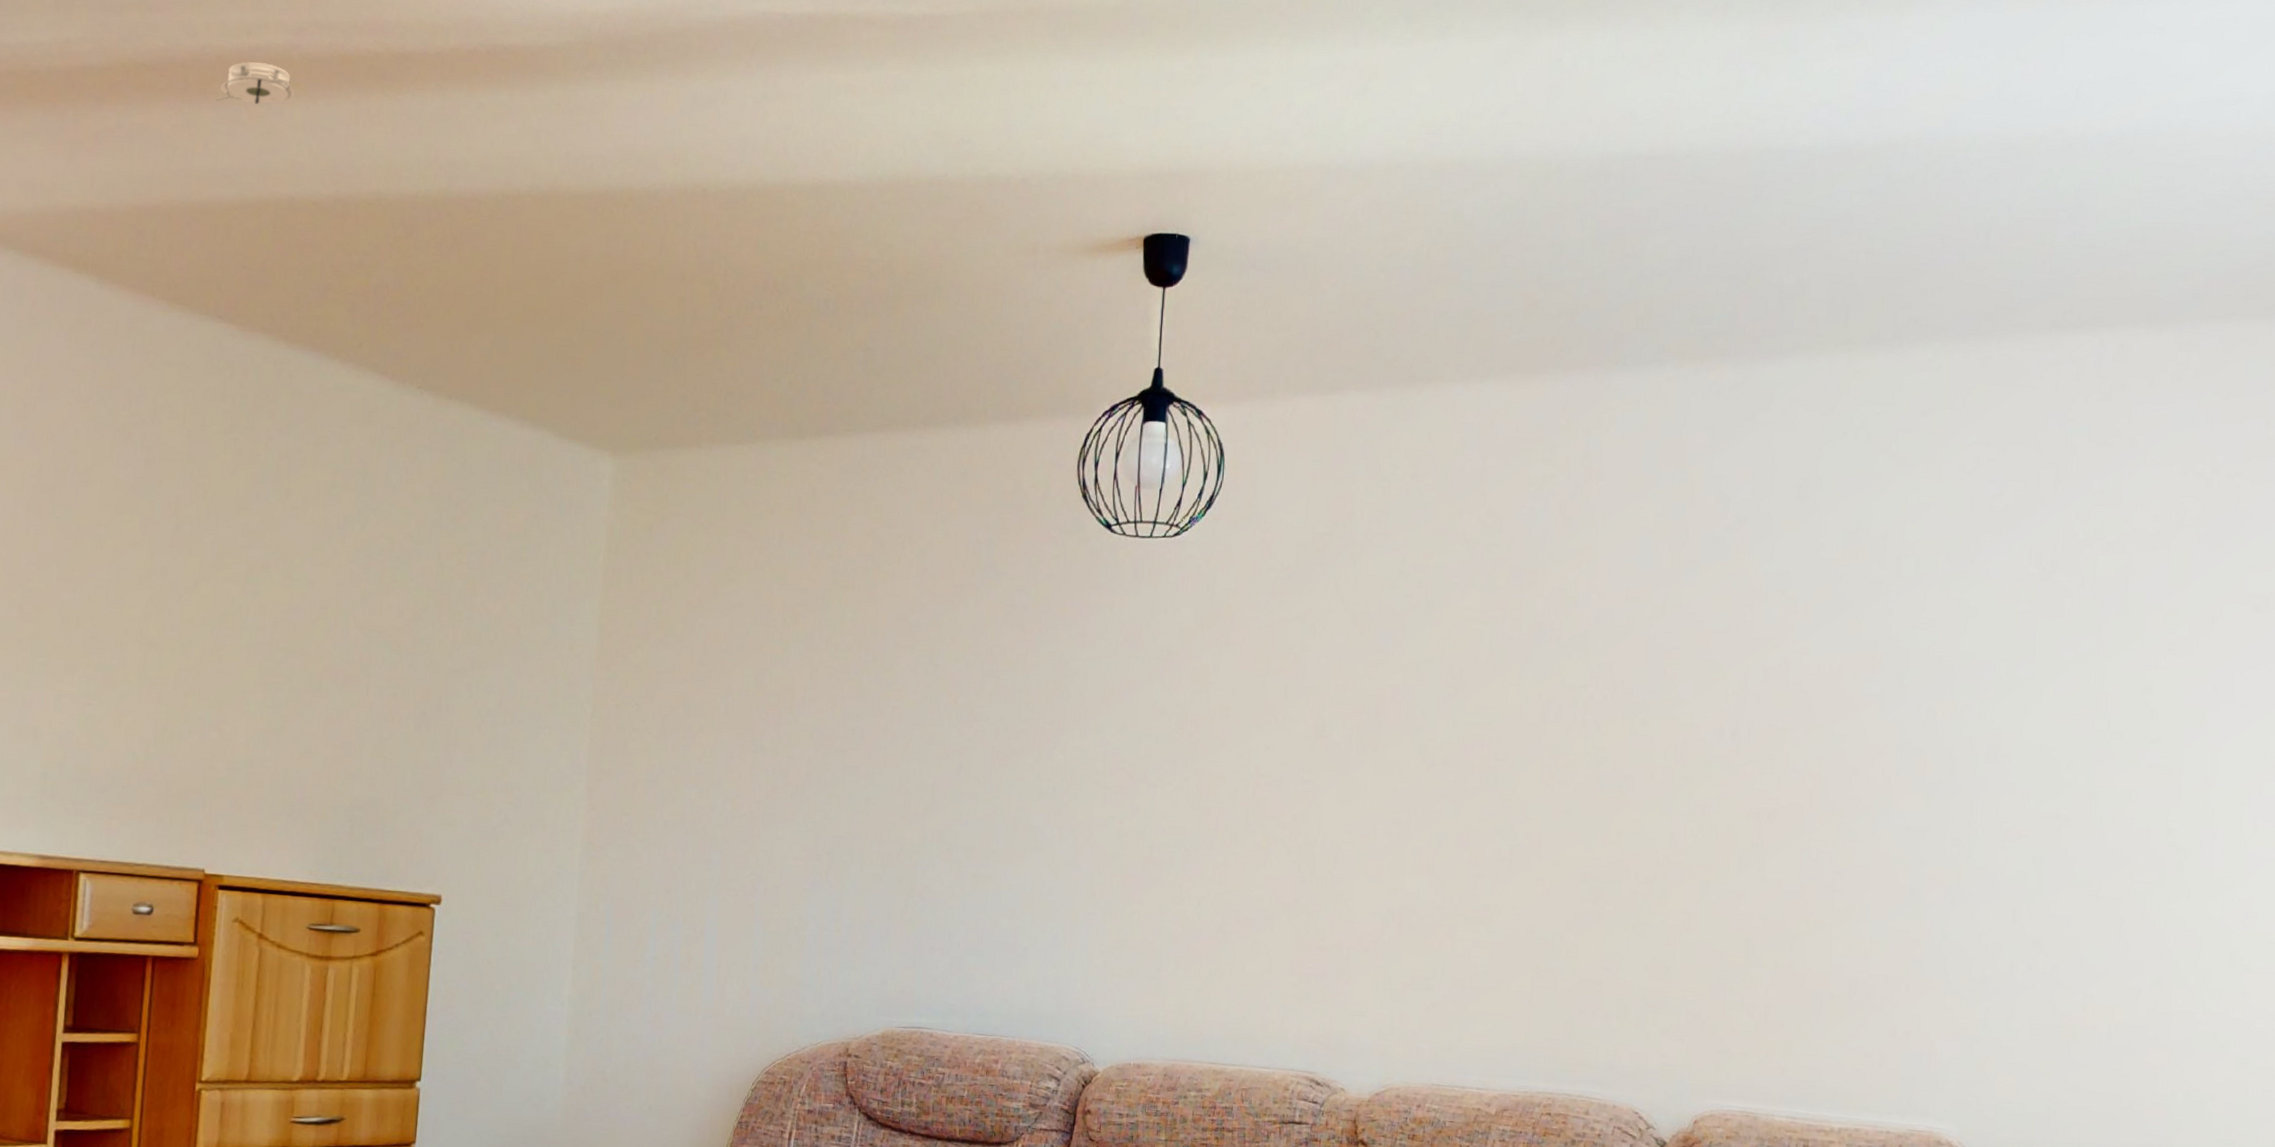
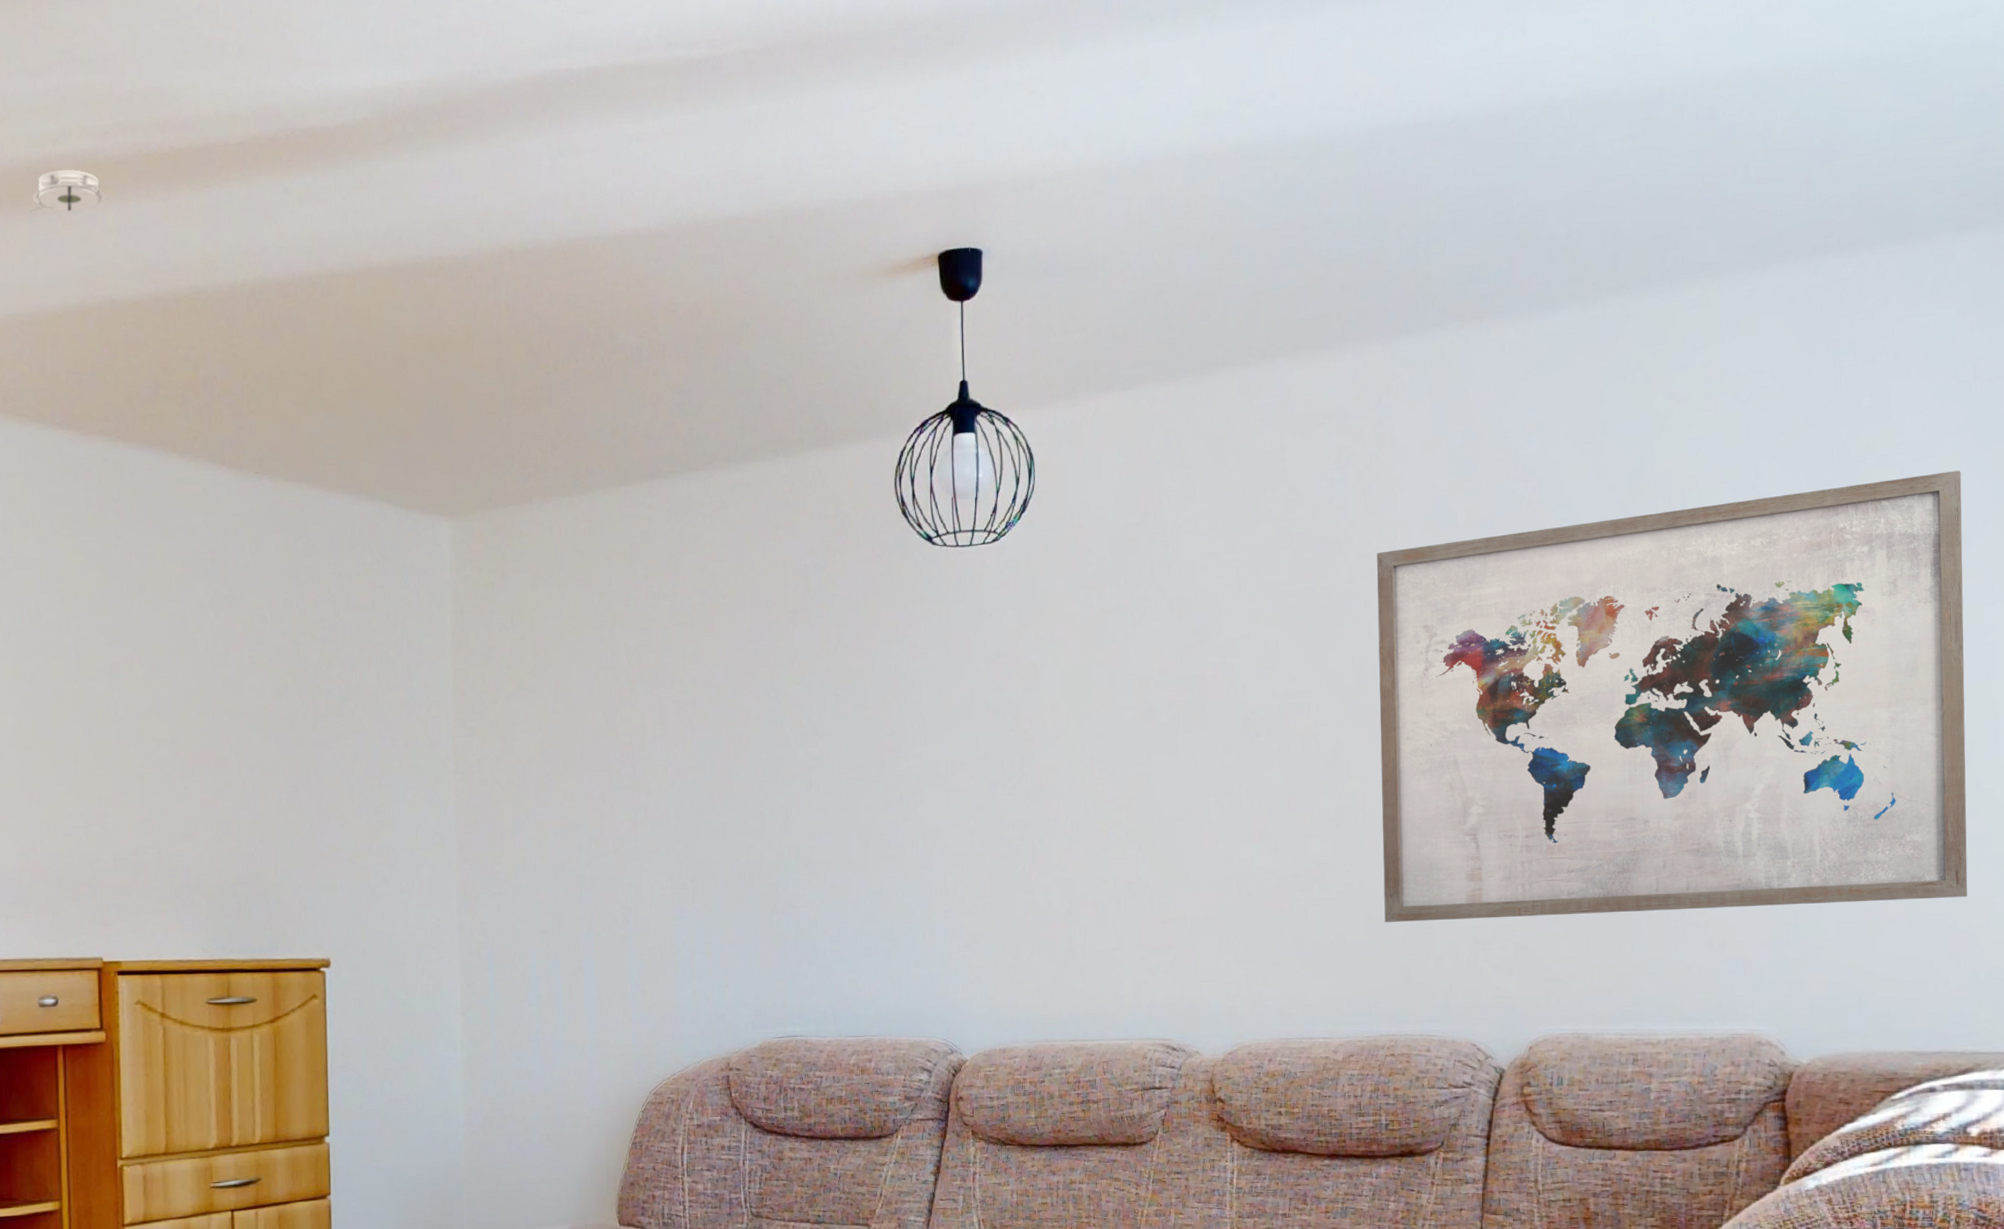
wall art: none [1551,565,2192,1012] -> present [1377,470,1968,922]

